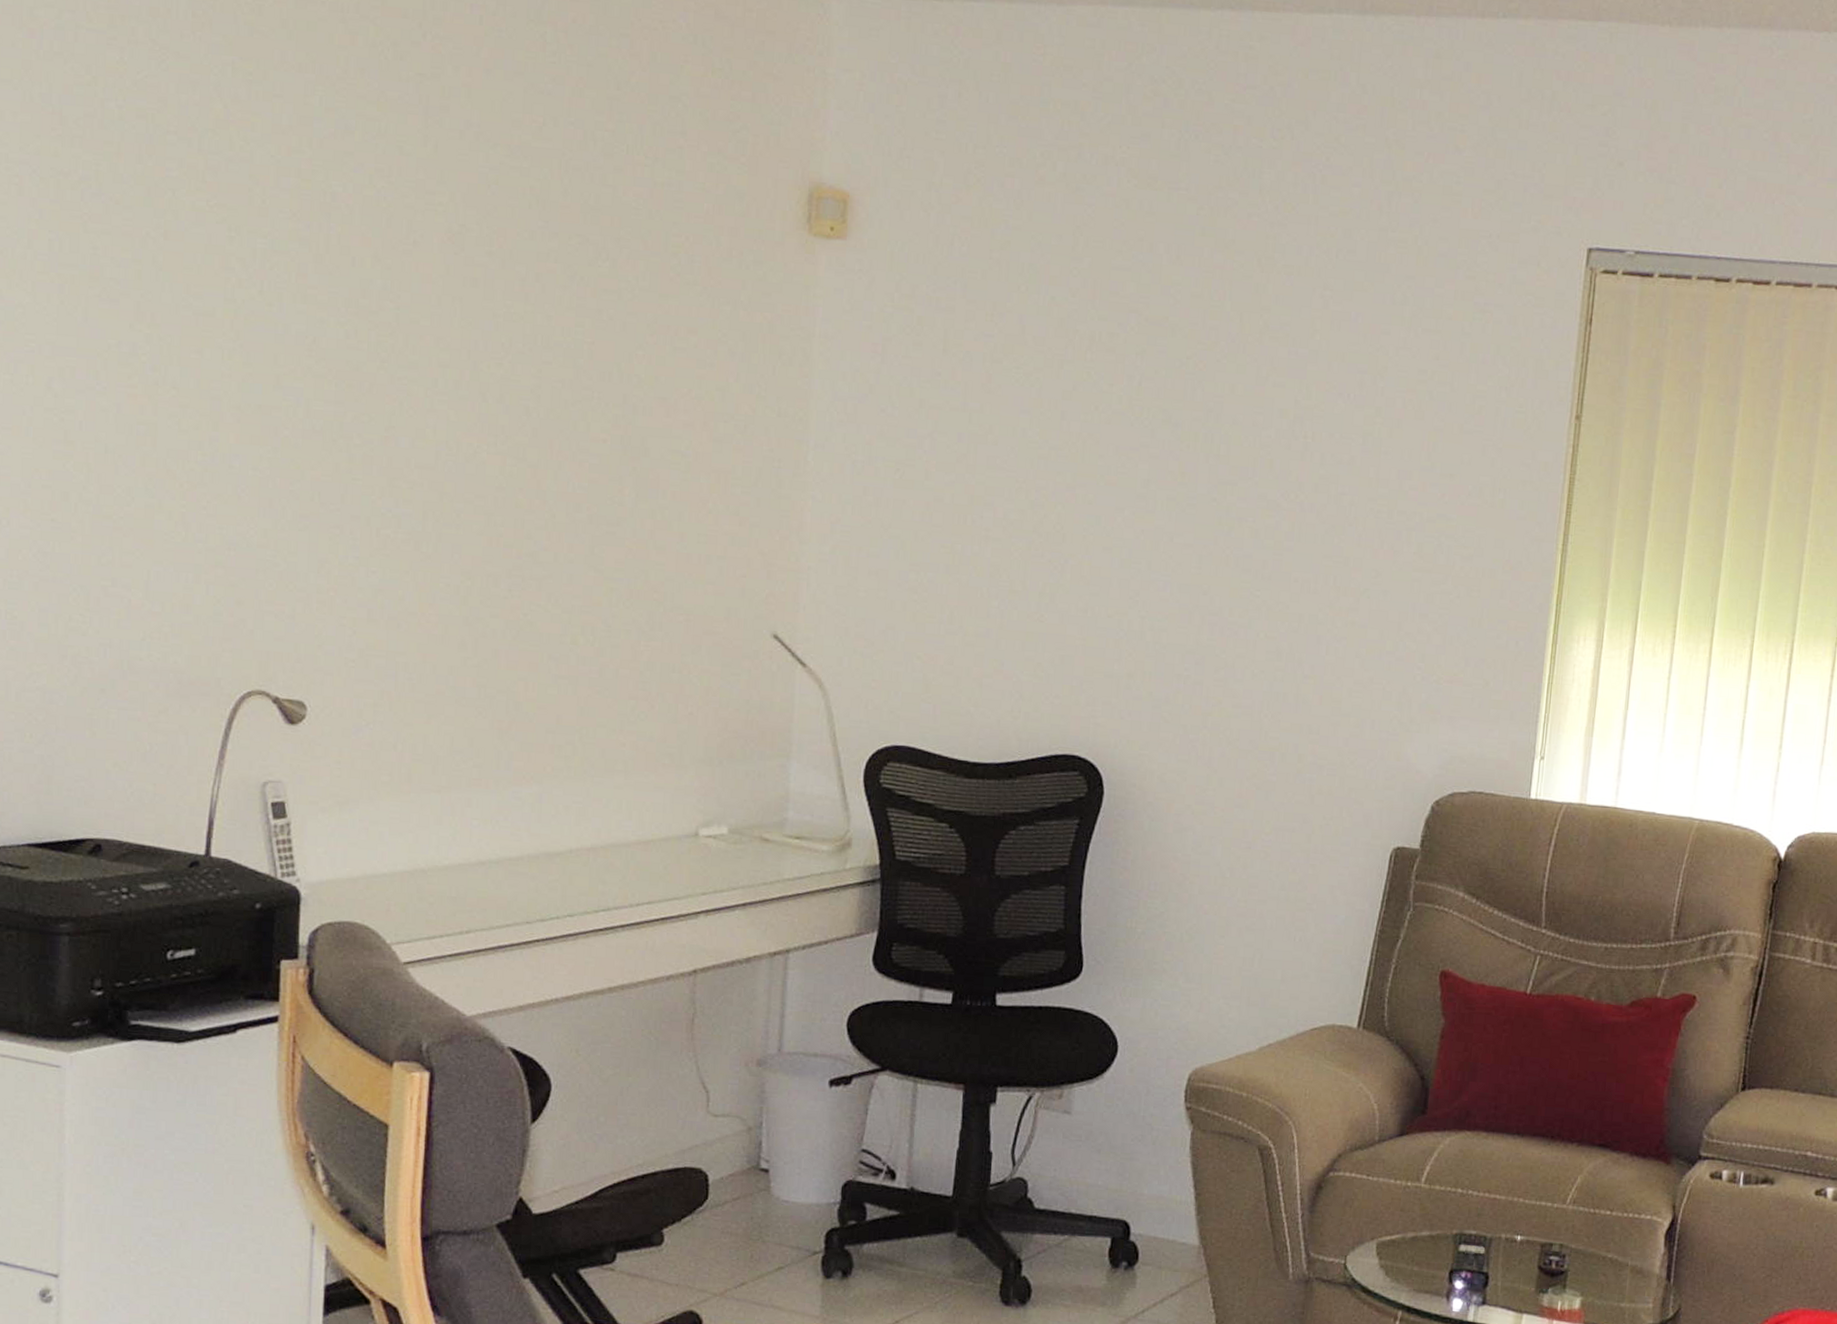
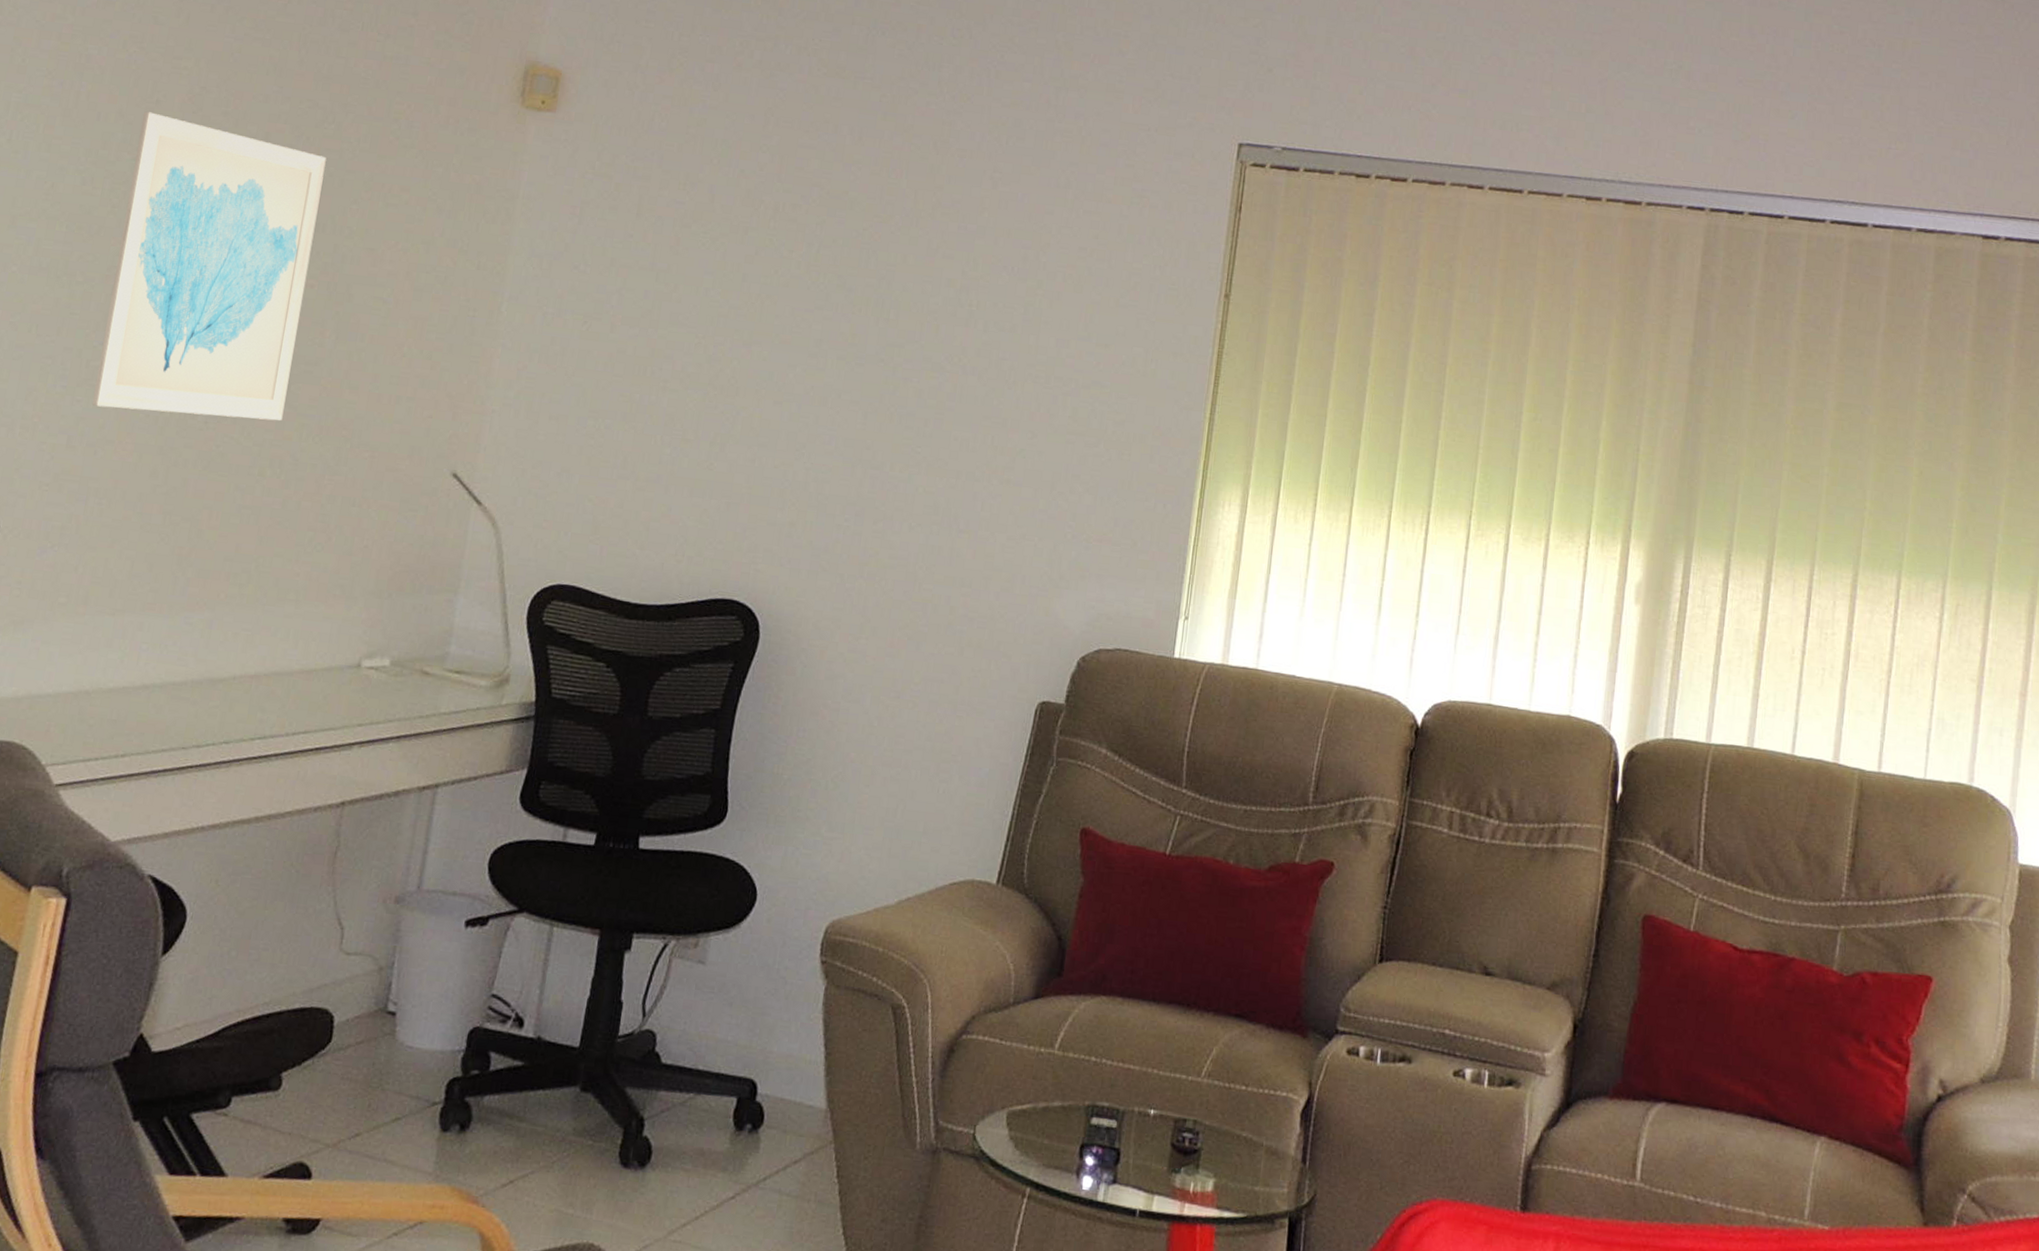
wall art: none [388,254,604,586] -> present [92,111,327,421]

